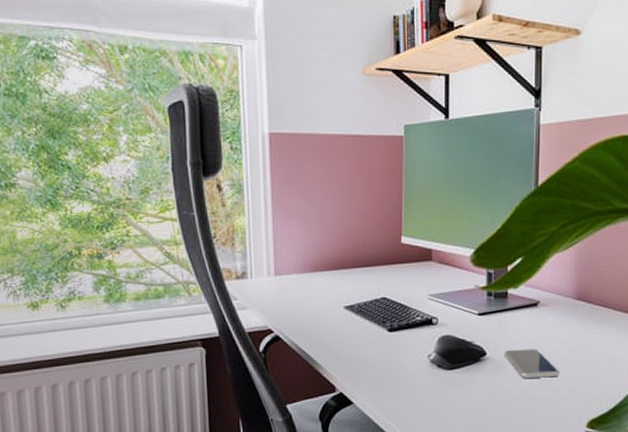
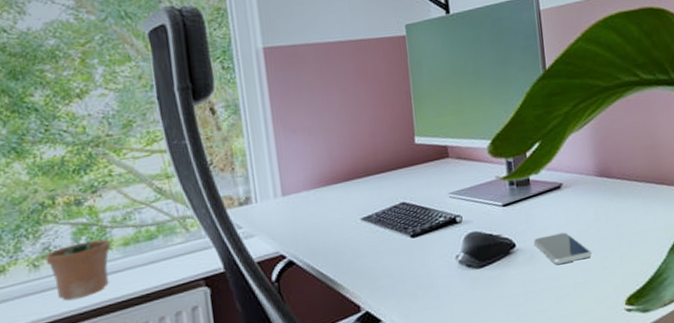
planter: none [70,291,125,341] -> present [45,239,111,301]

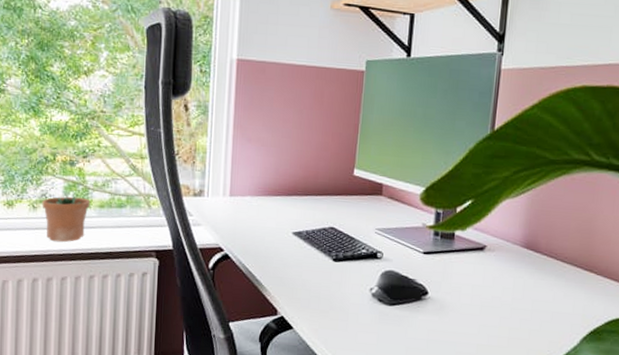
smartphone: present [533,232,591,265] -> none [445,291,501,324]

